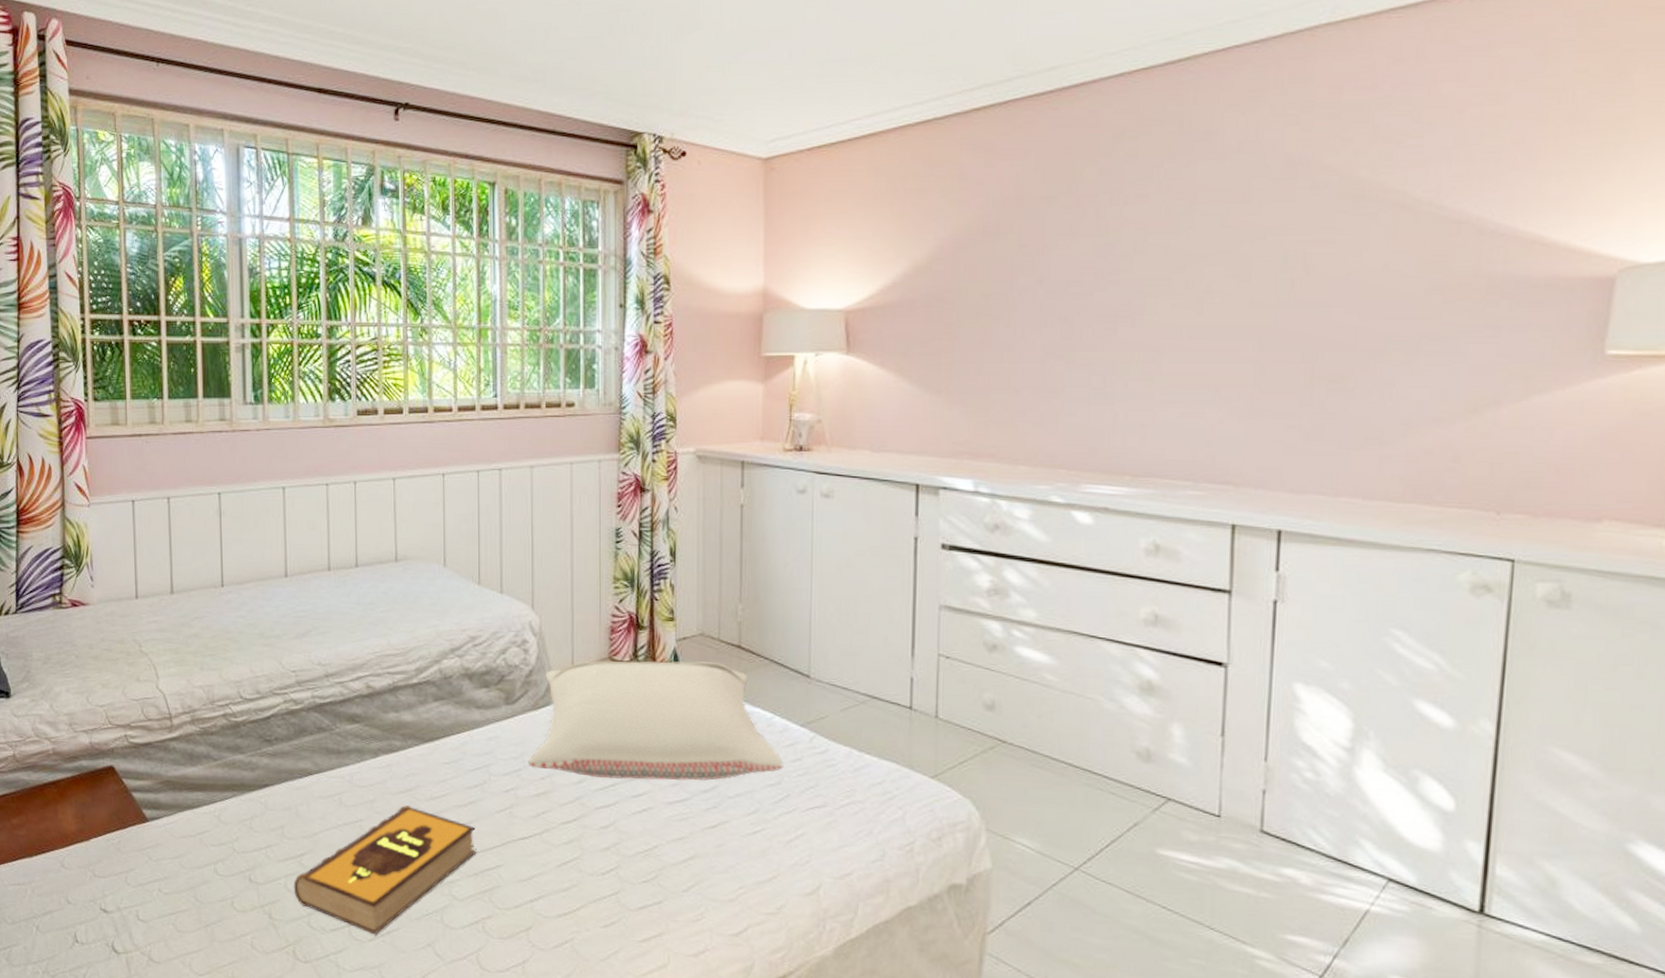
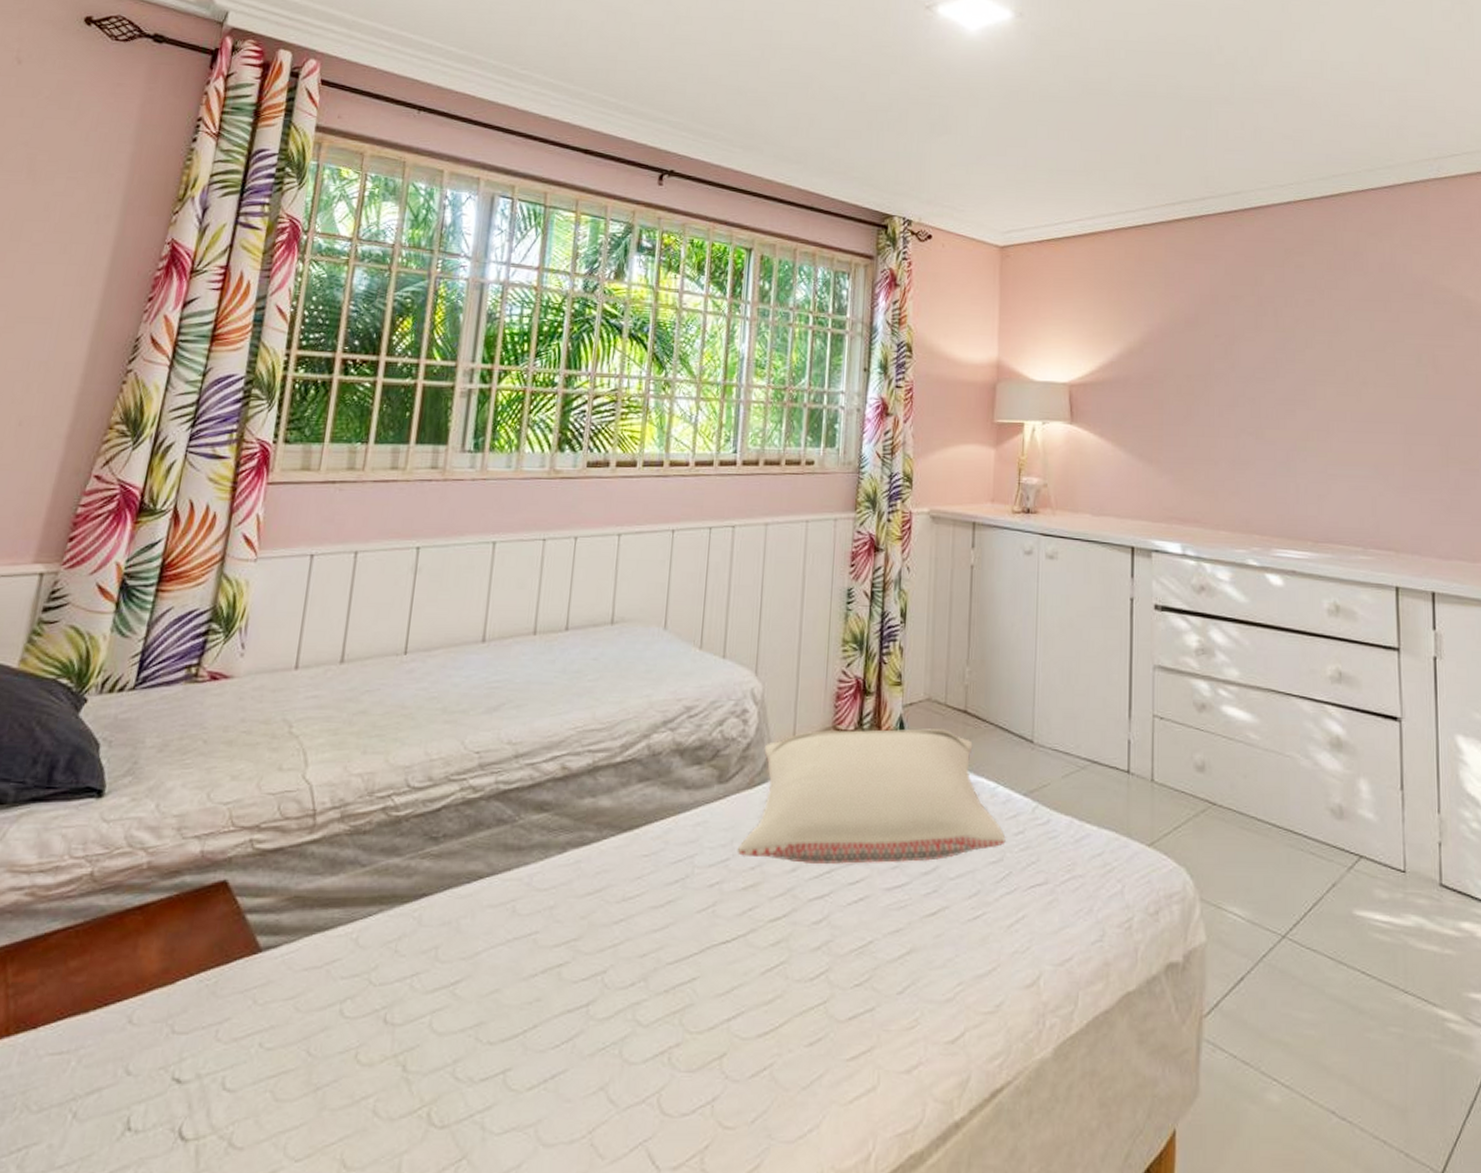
hardback book: present [293,805,476,935] -> none [439,910,671,1081]

